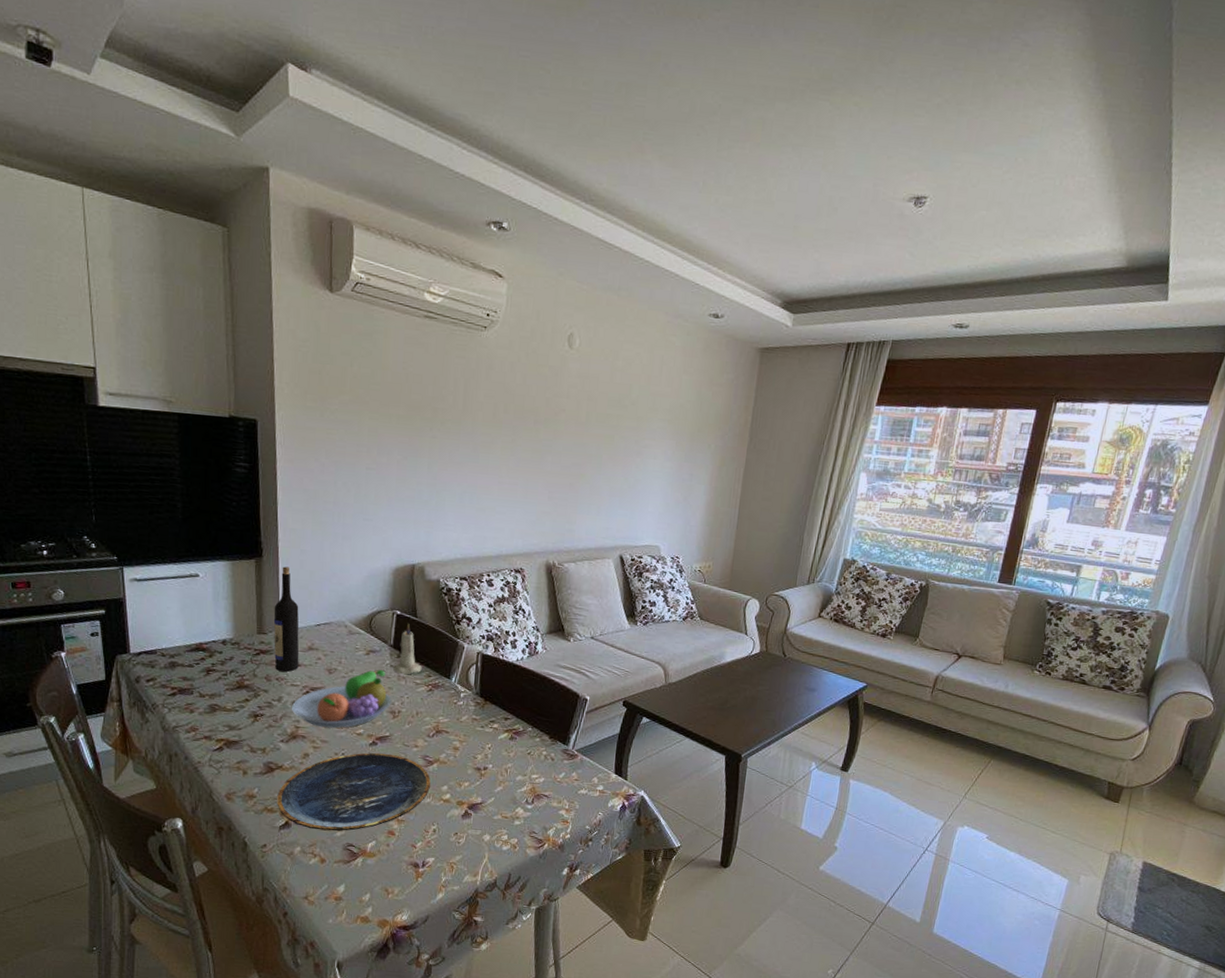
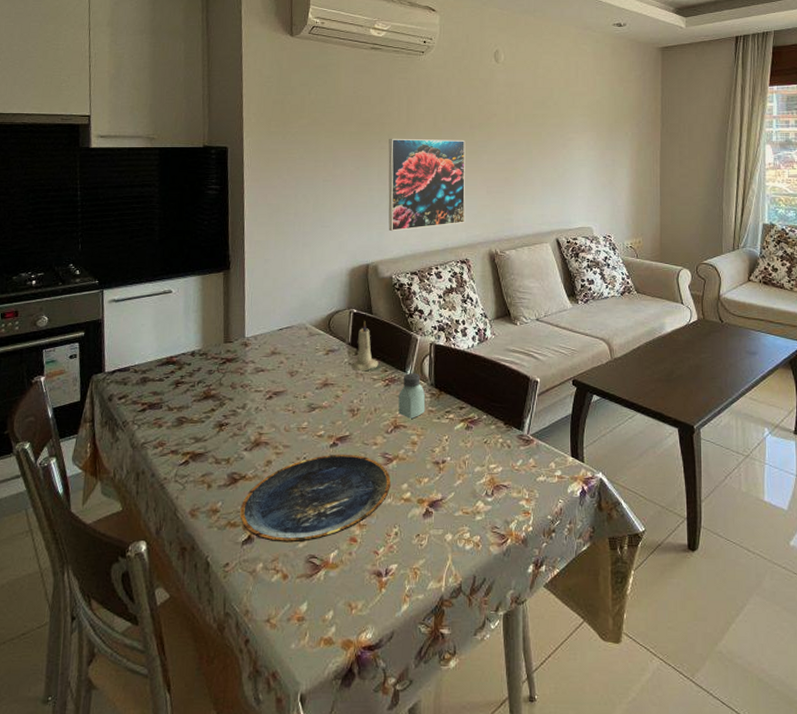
wine bottle: present [273,566,299,672] -> none [239,276,263,378]
fruit bowl: present [292,670,391,728] -> none [256,369,350,432]
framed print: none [437,426,528,532] -> present [388,138,466,231]
saltshaker: none [441,680,470,725] -> present [398,373,426,419]

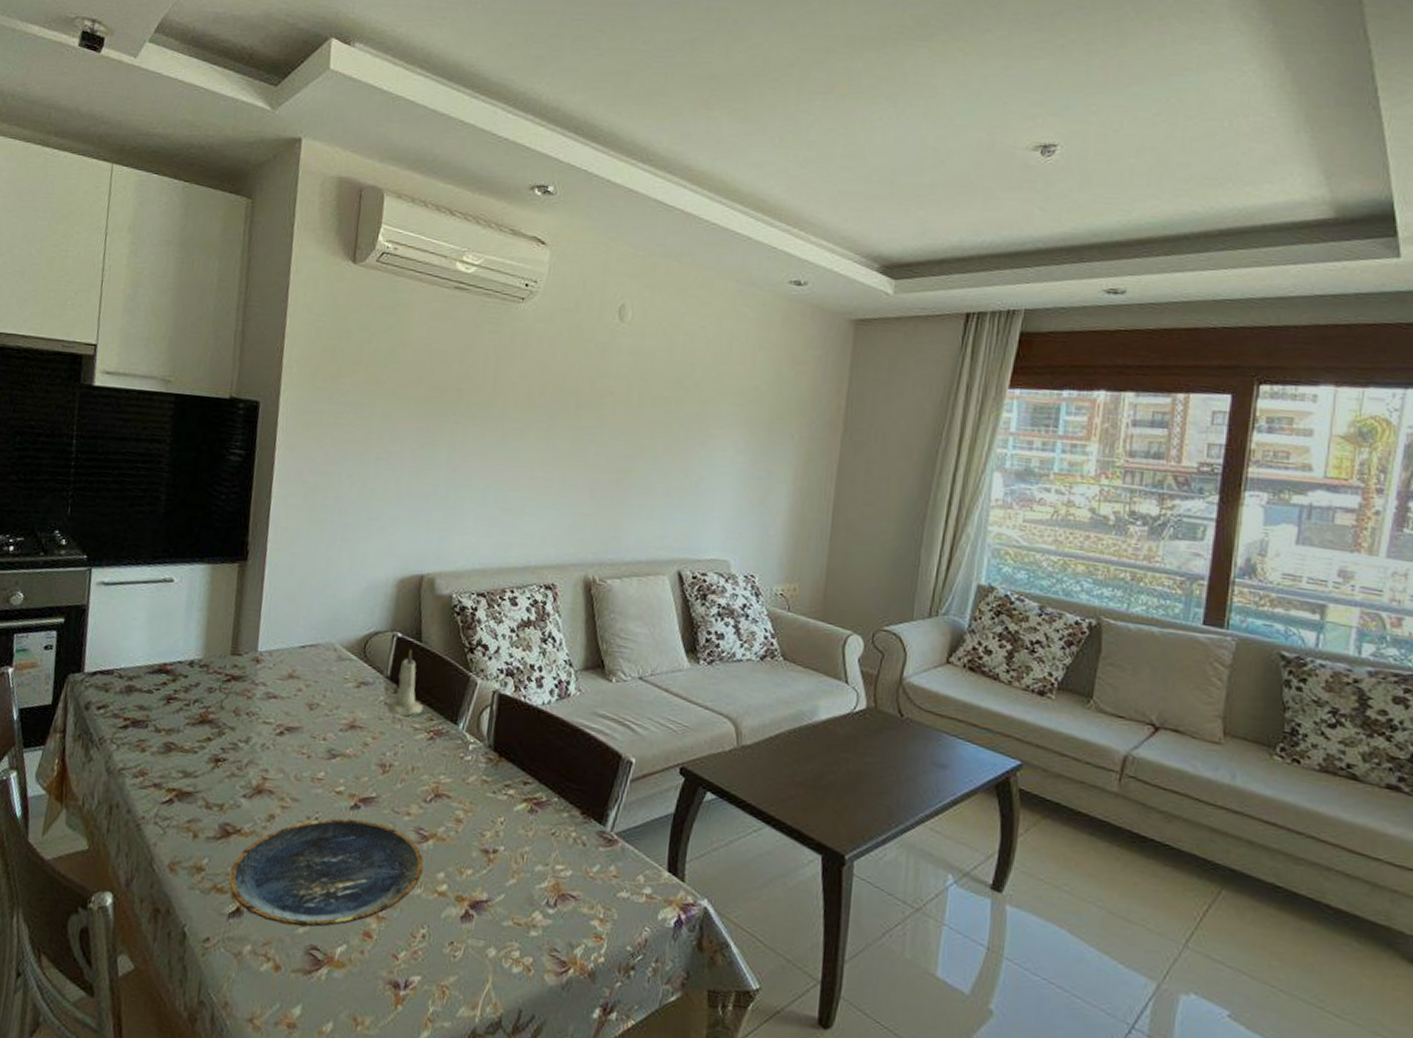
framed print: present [388,138,466,231] -> none [453,410,568,536]
saltshaker: present [398,373,426,419] -> none [442,727,480,788]

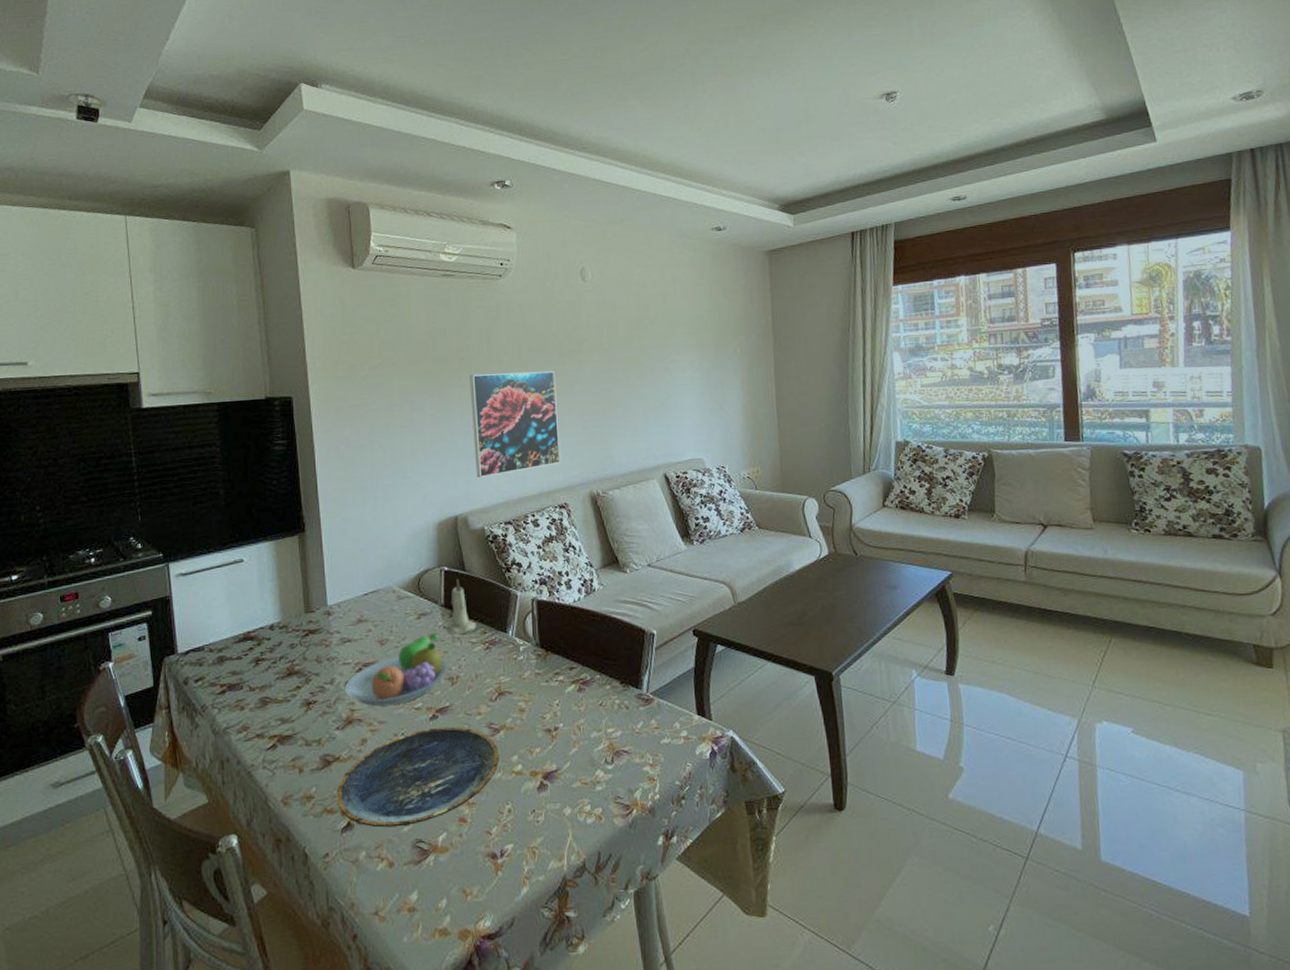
fruit bowl: none [261,708,382,783] -> present [345,634,448,707]
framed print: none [453,410,568,536] -> present [469,370,561,477]

